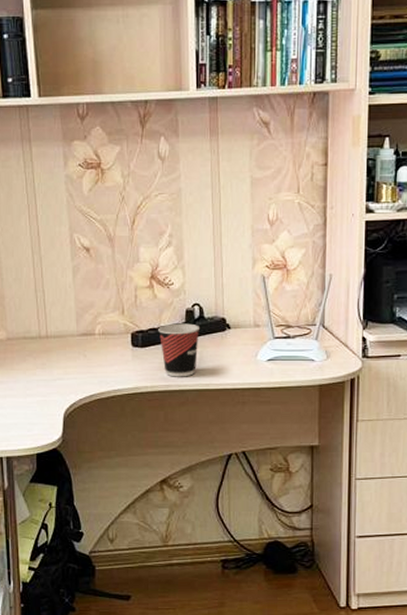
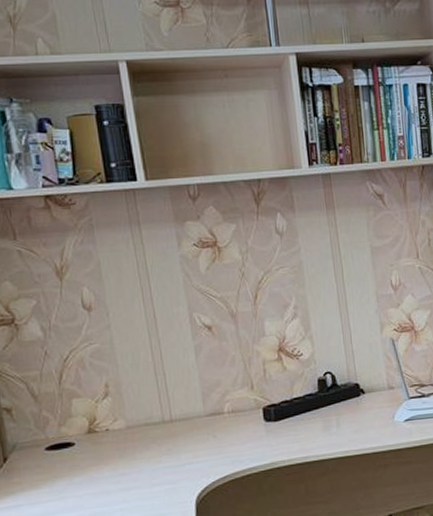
cup: present [158,323,199,377] -> none [291,392,334,448]

